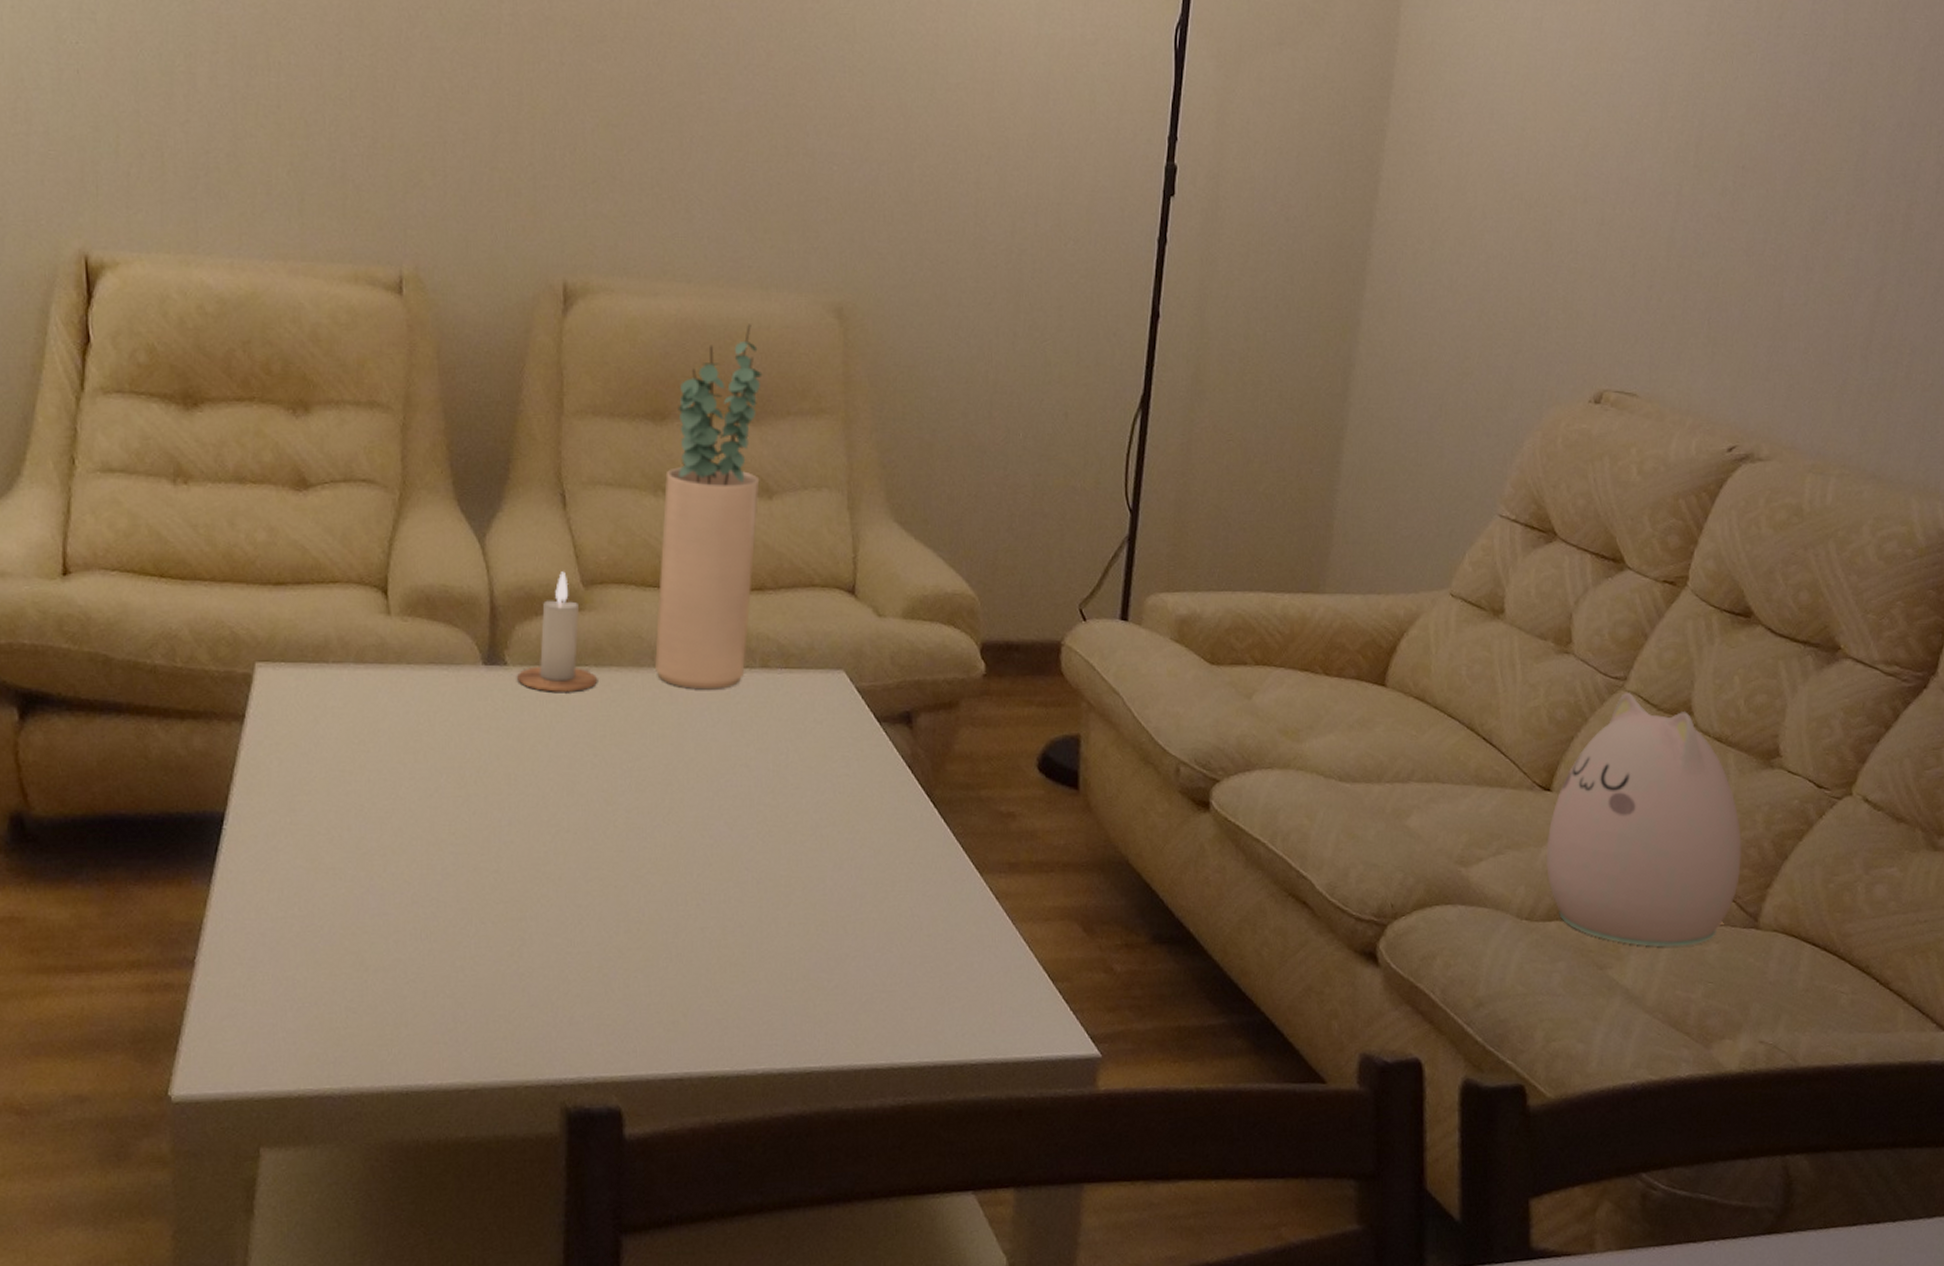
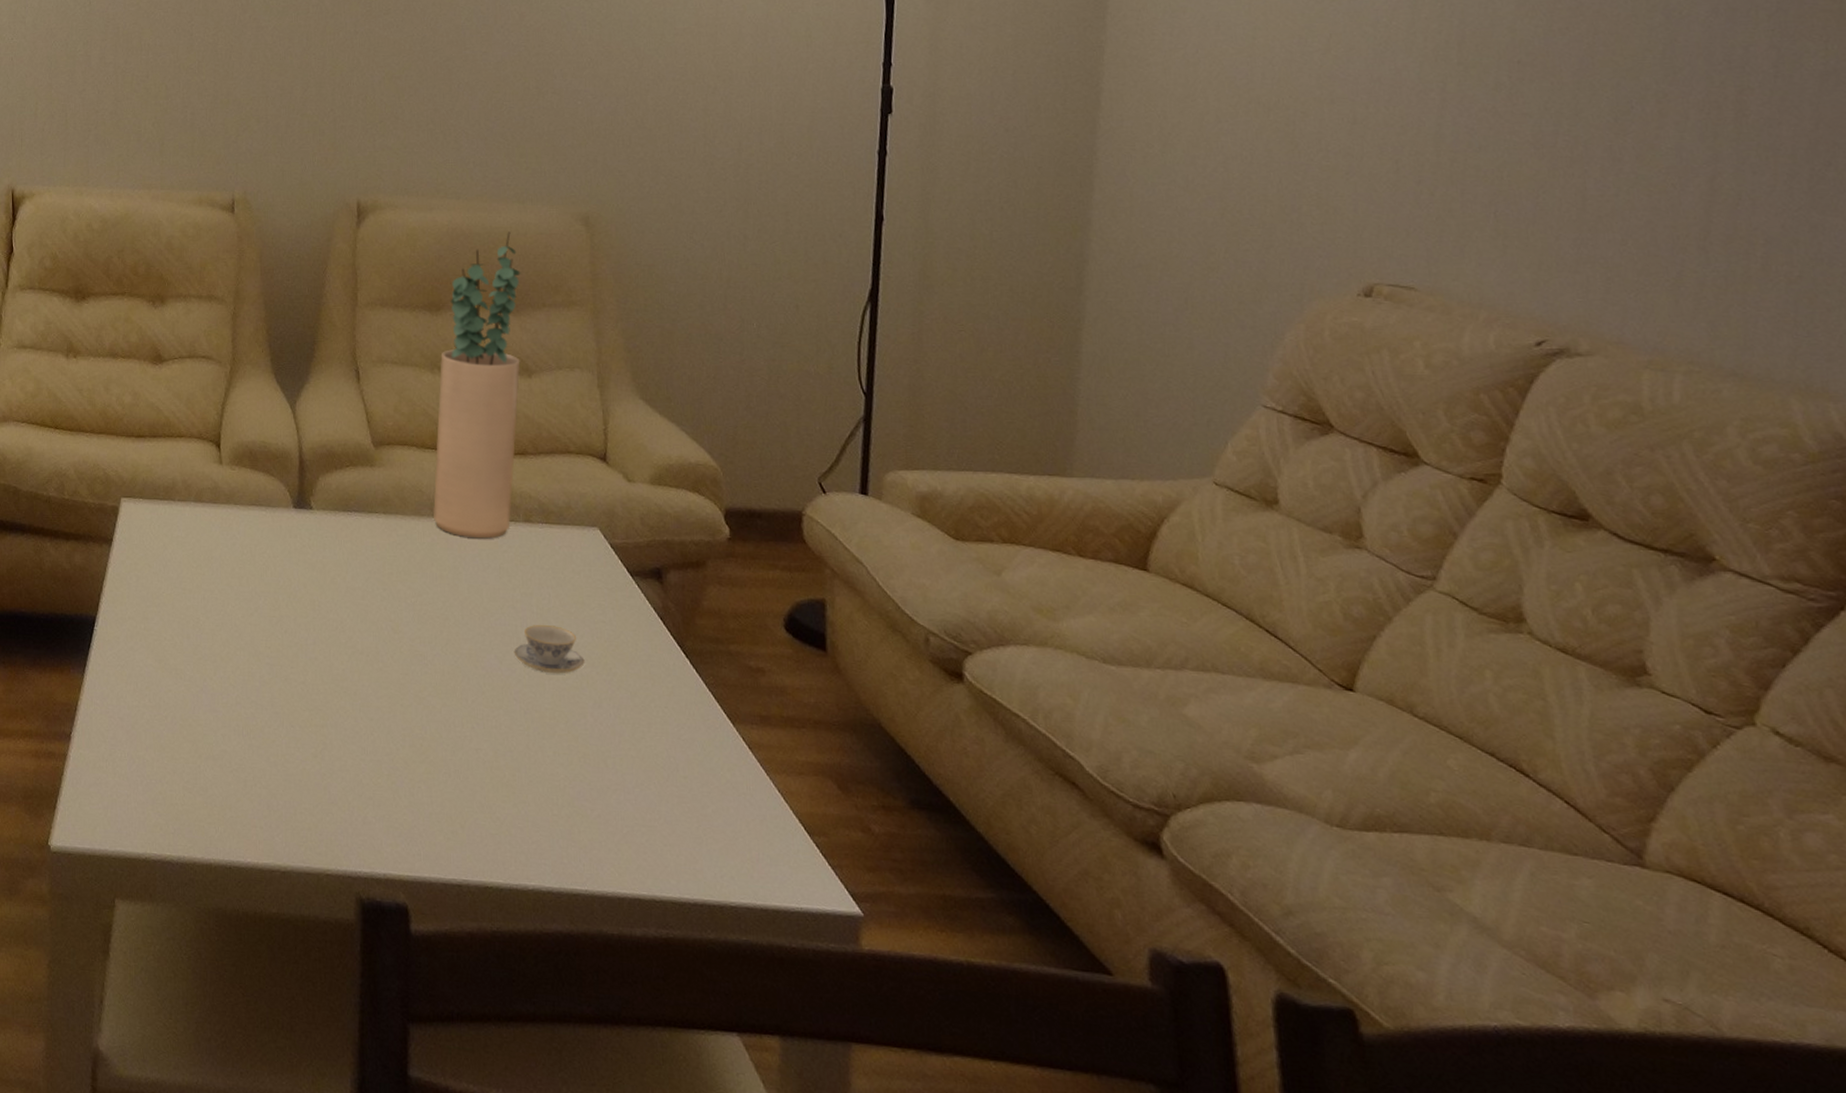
candle: present [517,571,598,692] -> none [321,434,386,534]
teacup: none [746,783,825,837] -> present [514,625,585,674]
plush toy: present [1546,692,1741,947] -> none [1355,592,1611,877]

